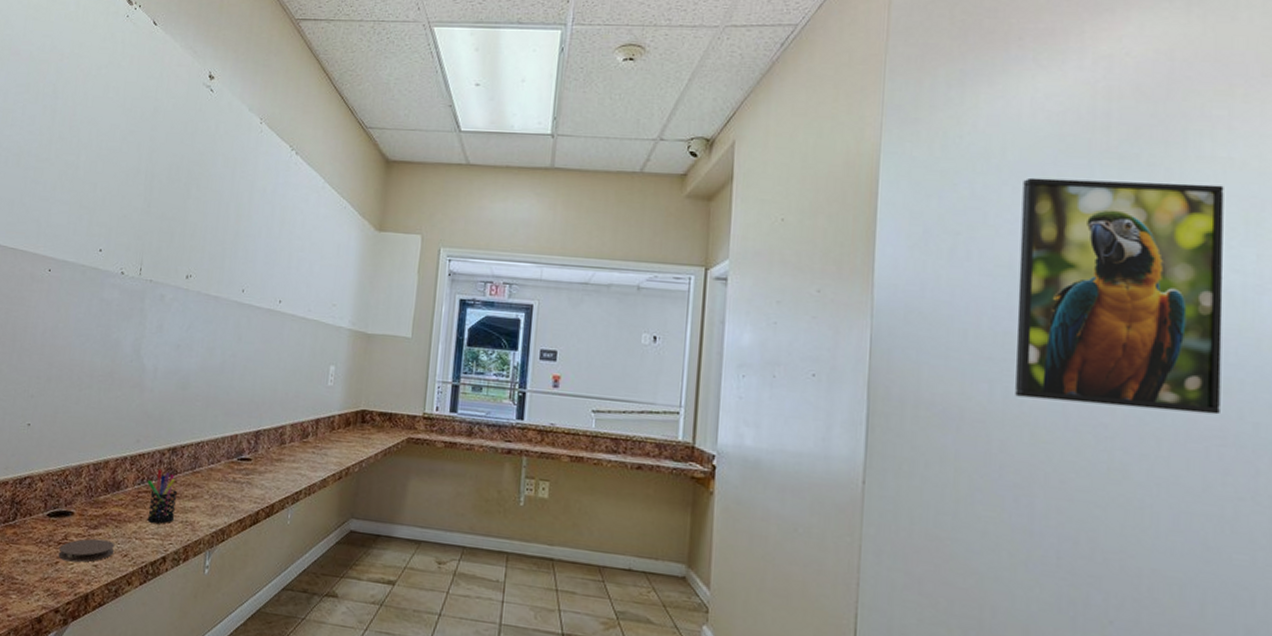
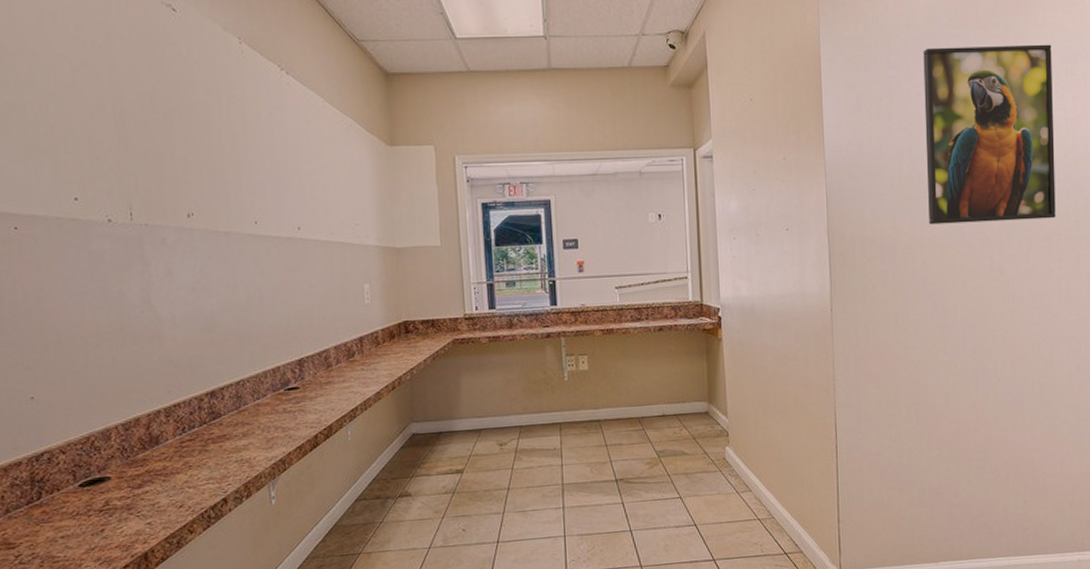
coaster: present [58,538,115,563] -> none [101,496,168,527]
pen holder: present [147,468,178,524] -> none [189,415,228,469]

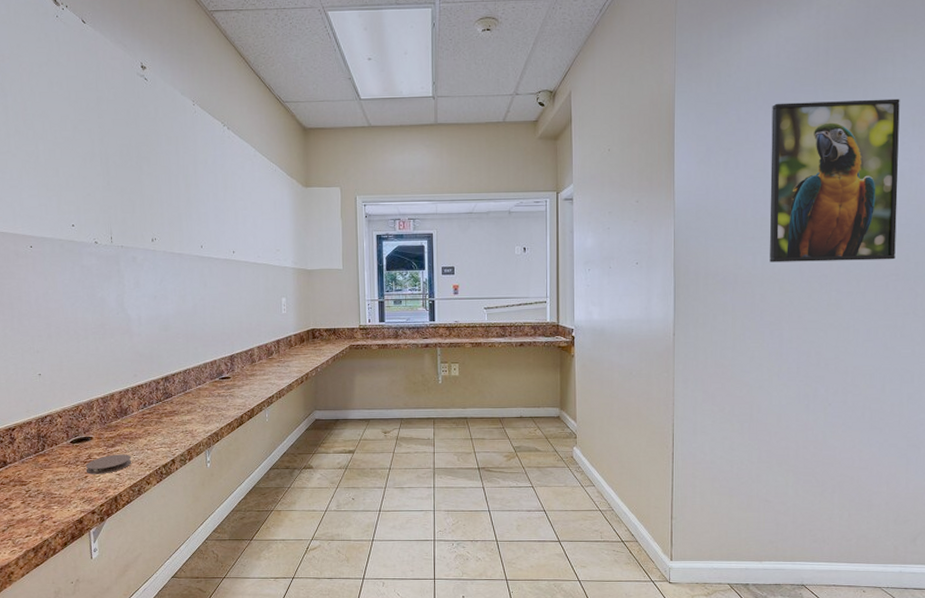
coaster: none [101,496,168,527] -> present [85,454,132,475]

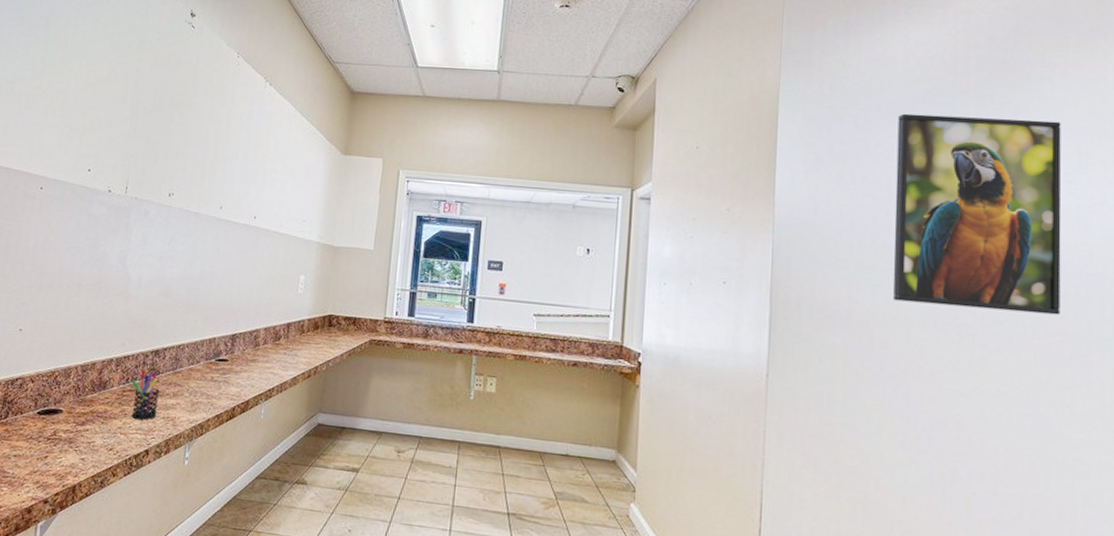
coaster: present [85,454,132,475] -> none [47,434,102,457]
pen holder: none [149,394,176,436] -> present [131,369,160,420]

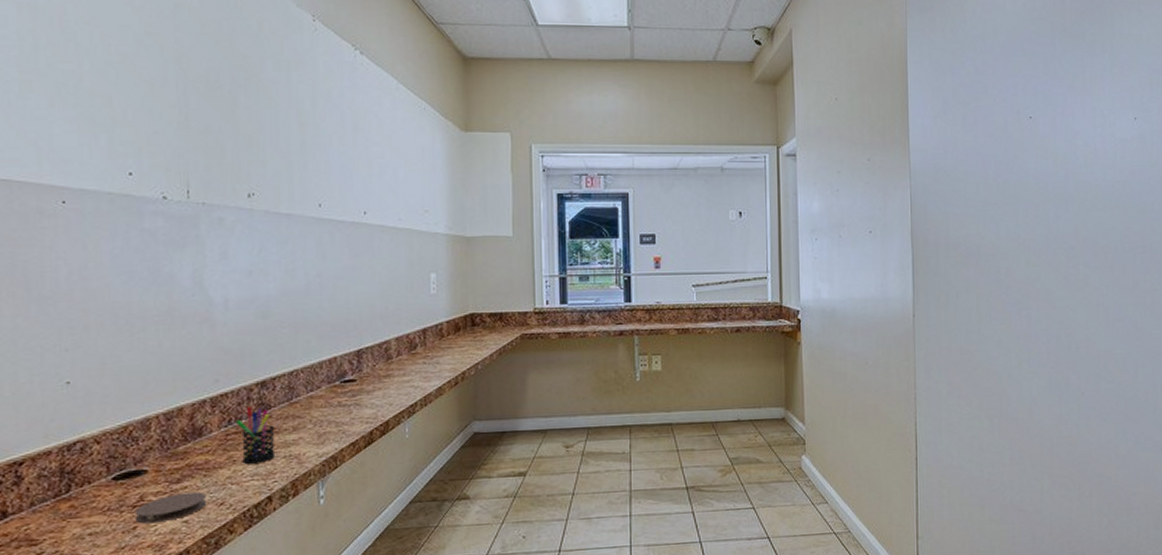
coaster: none [47,434,102,457] -> present [134,492,207,524]
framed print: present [893,113,1062,315] -> none [1010,54,1141,232]

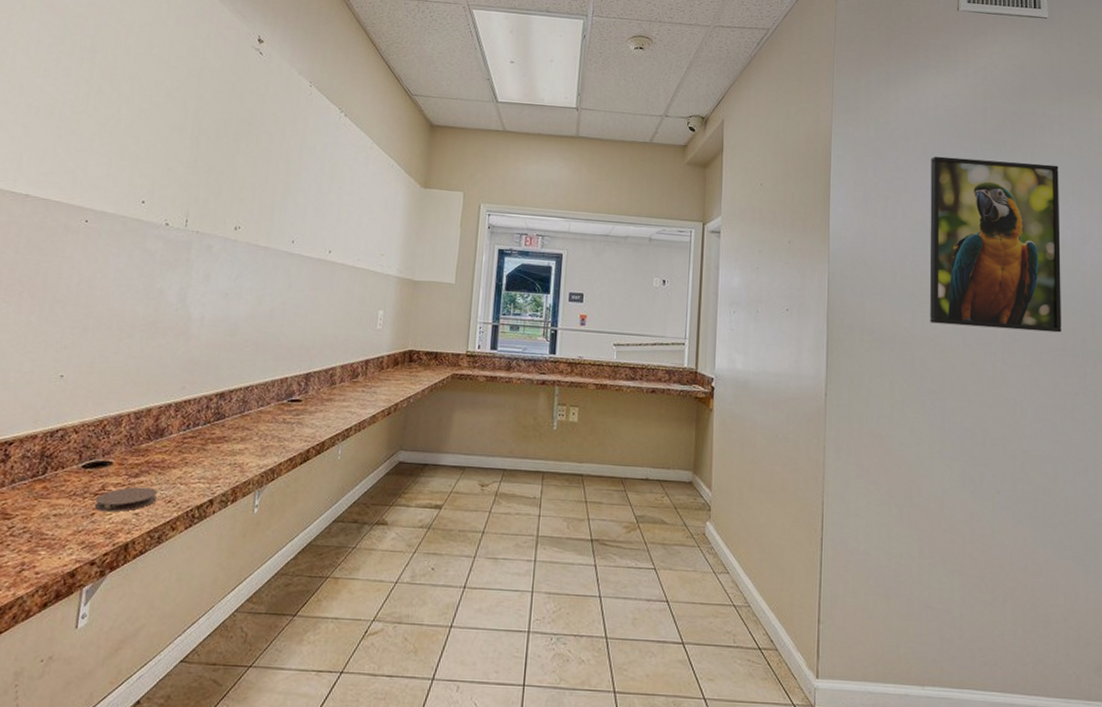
pen holder: present [236,406,276,464] -> none [193,414,226,468]
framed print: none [1010,54,1141,232] -> present [929,156,1062,333]

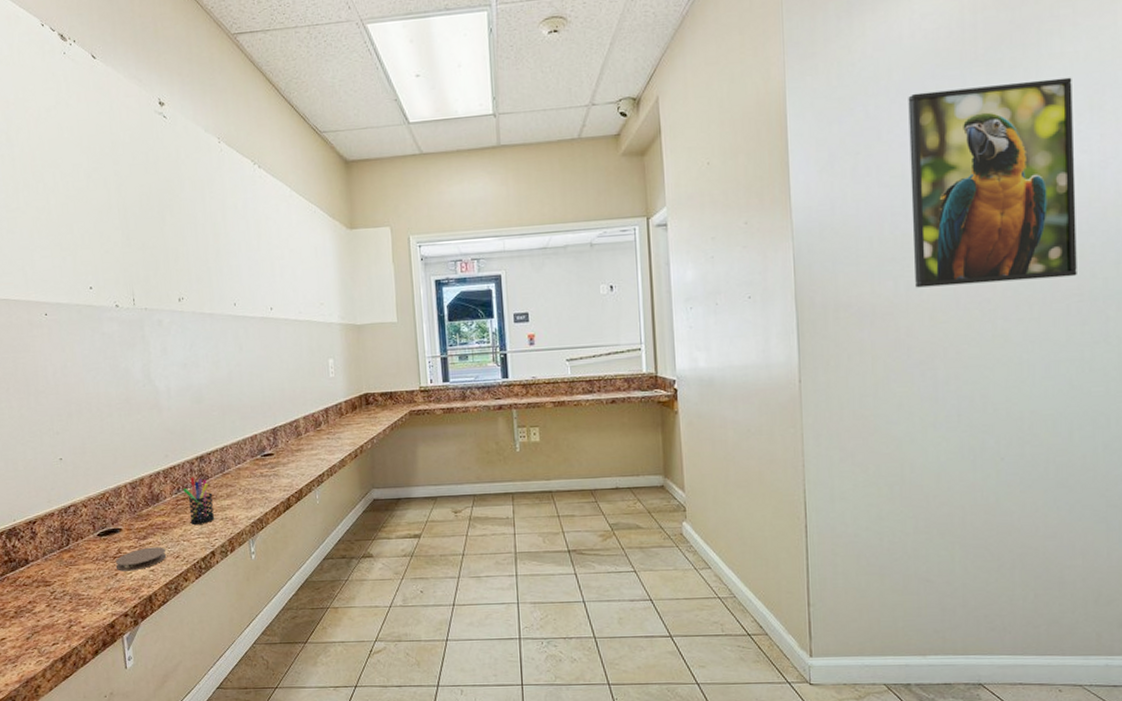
pen holder: none [193,414,226,468] -> present [183,476,215,525]

